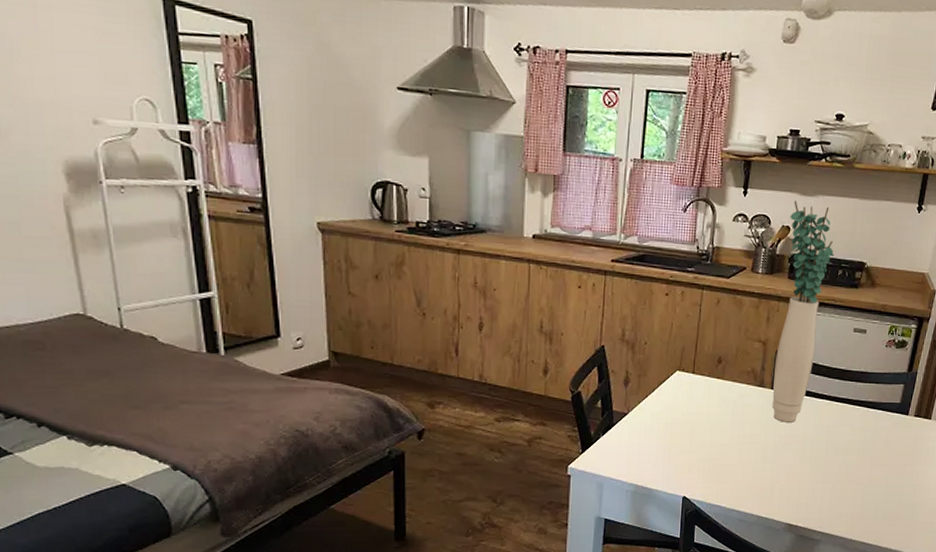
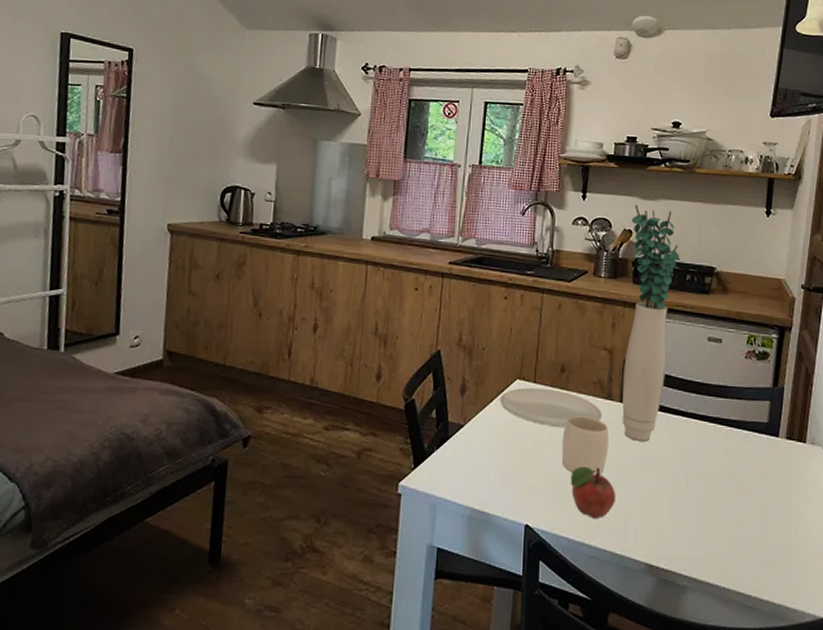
plate: none [661,378,754,413] -> present [500,387,602,428]
mug: none [716,402,760,453] -> present [561,416,609,475]
fruit: none [723,445,763,490] -> present [570,466,615,520]

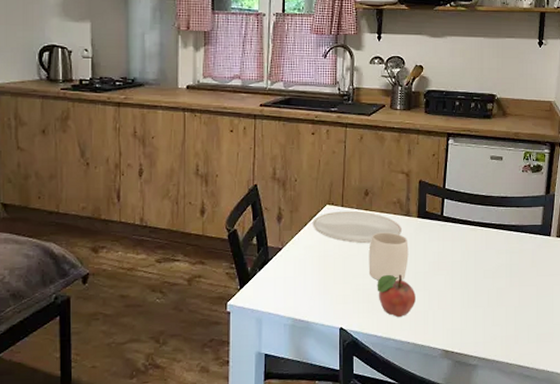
vase: present [622,204,680,441] -> none [419,42,465,249]

